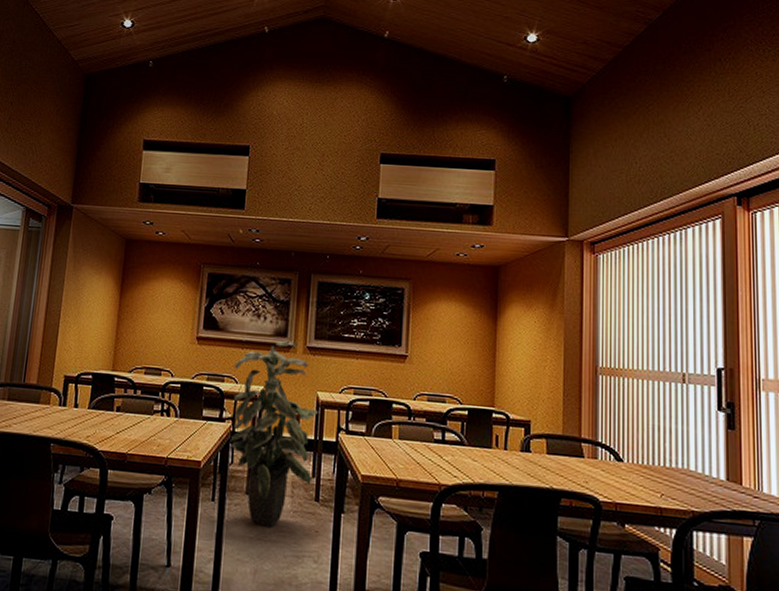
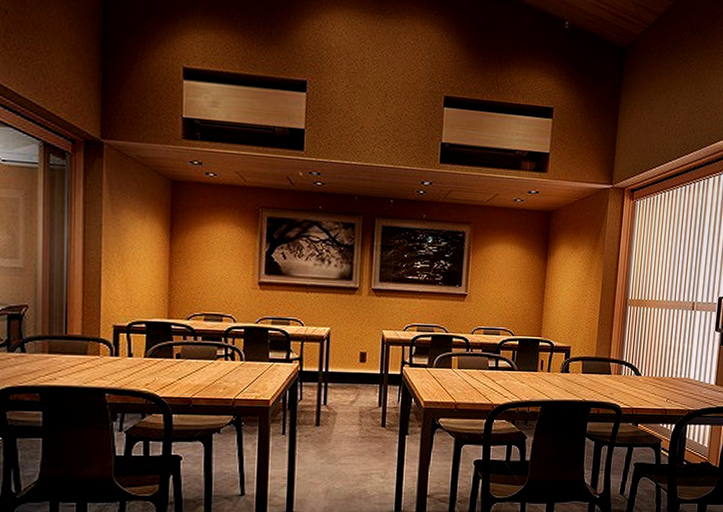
indoor plant: present [231,340,319,529] -> none [299,283,384,454]

